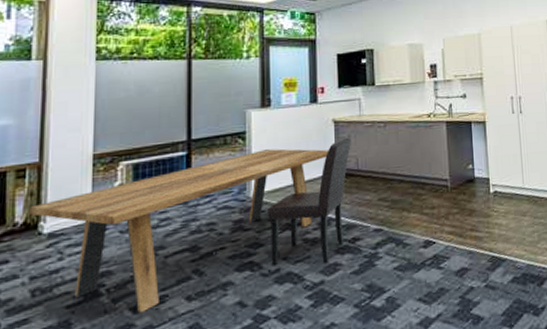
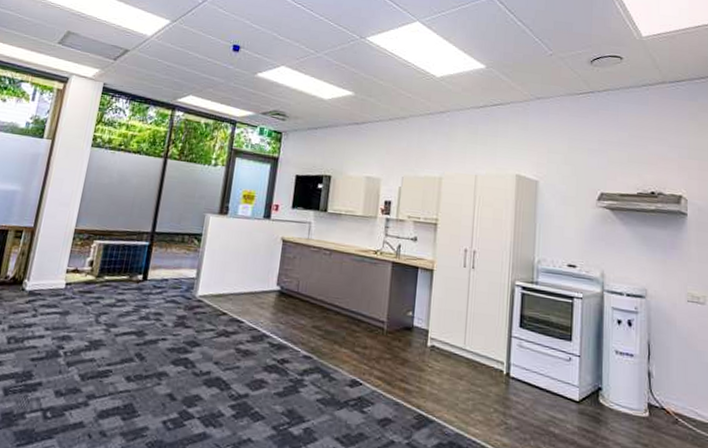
dining table: present [30,149,329,314] -> none [19,254,274,382]
chair: present [268,136,351,266] -> none [203,257,296,378]

